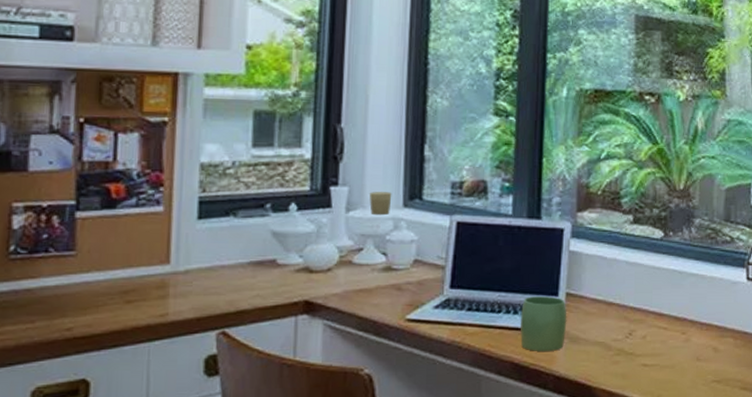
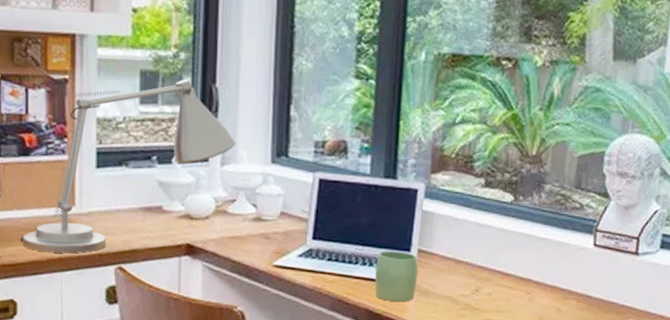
desk lamp: none [99,118,363,320] -> present [21,78,235,254]
candle: present [370,192,392,216] -> none [241,148,261,171]

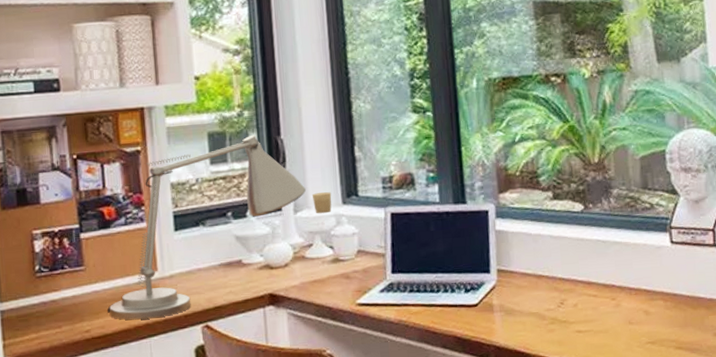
candle: none [241,148,261,171] -> present [312,192,332,214]
mug: present [374,251,418,302] -> none [457,273,501,325]

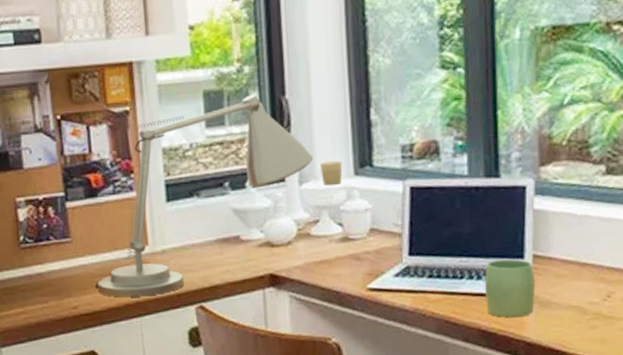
mug: none [457,273,501,325] -> present [484,259,536,317]

